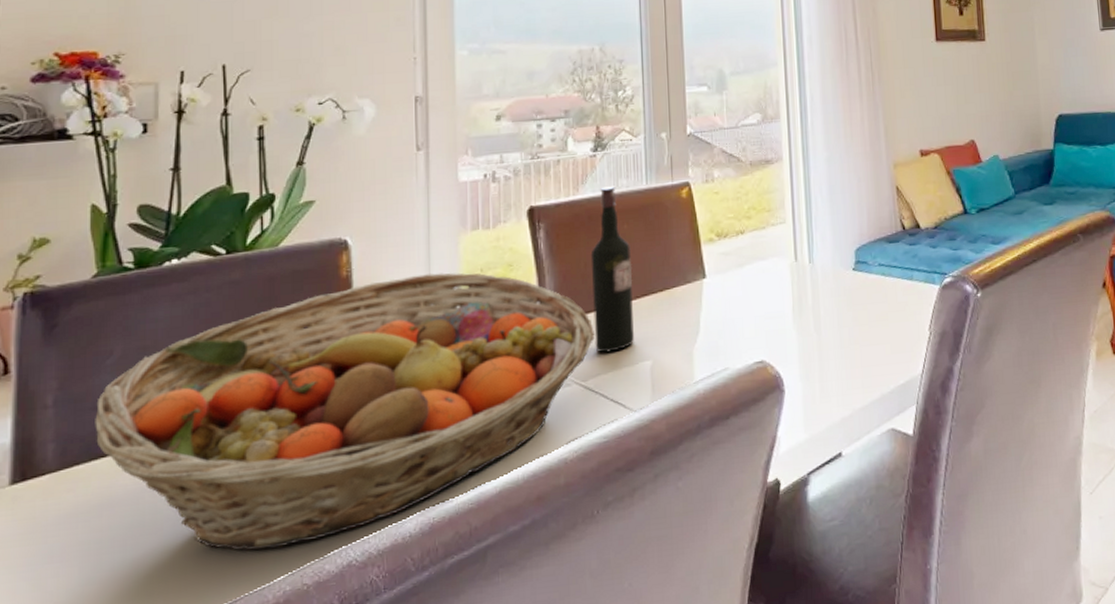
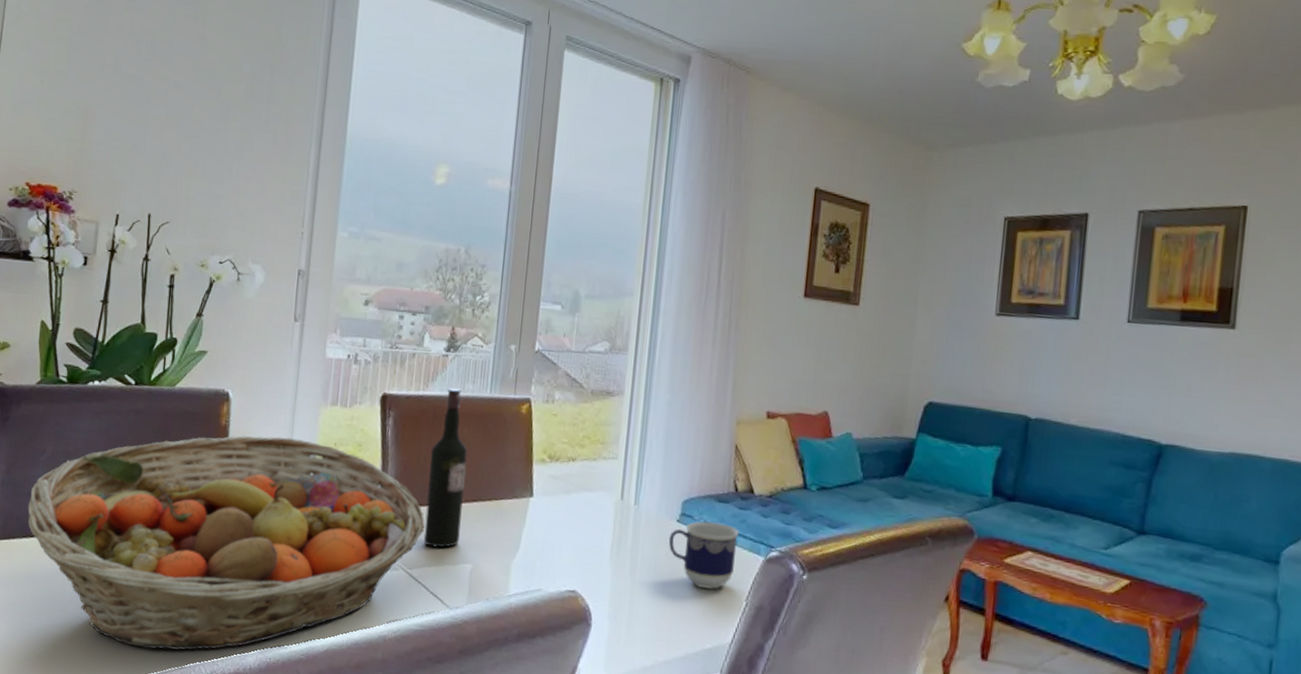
cup: none [847,262,913,328] -> present [668,521,740,590]

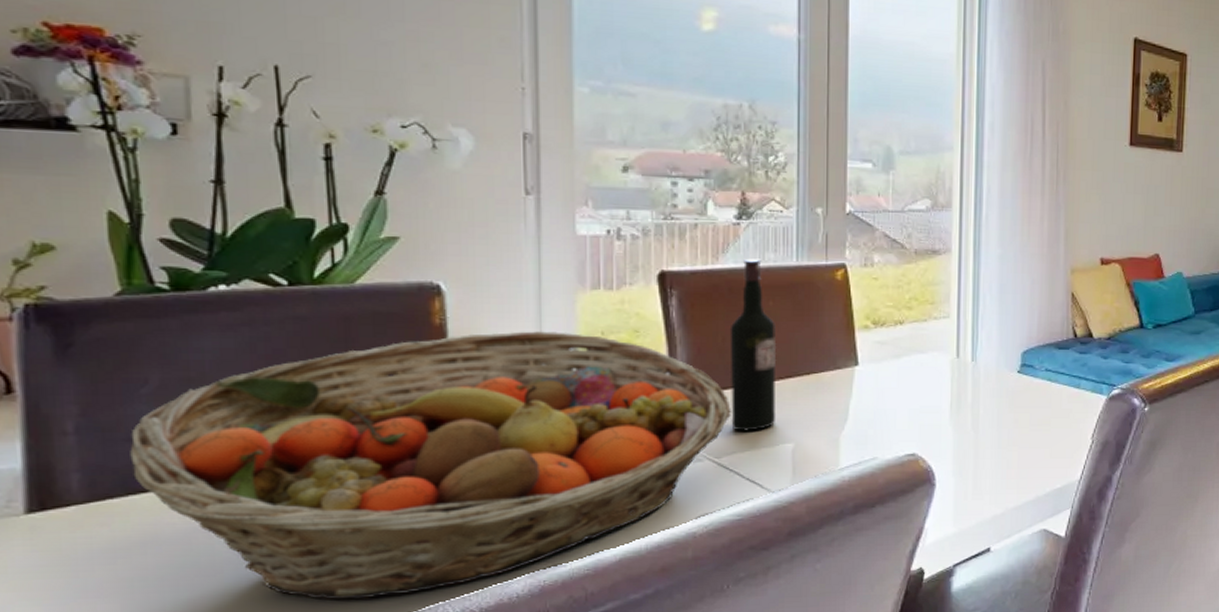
cup: present [668,521,740,590] -> none [1010,369,1082,434]

